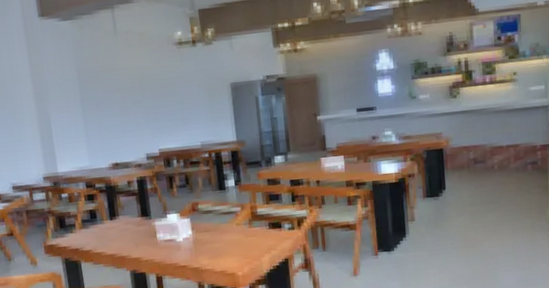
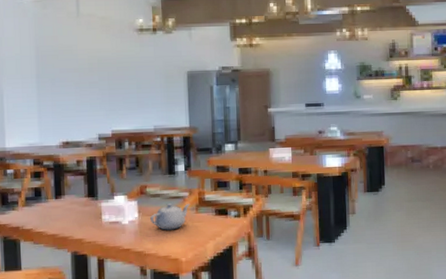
teapot: none [204,218,243,246] -> present [150,204,190,230]

